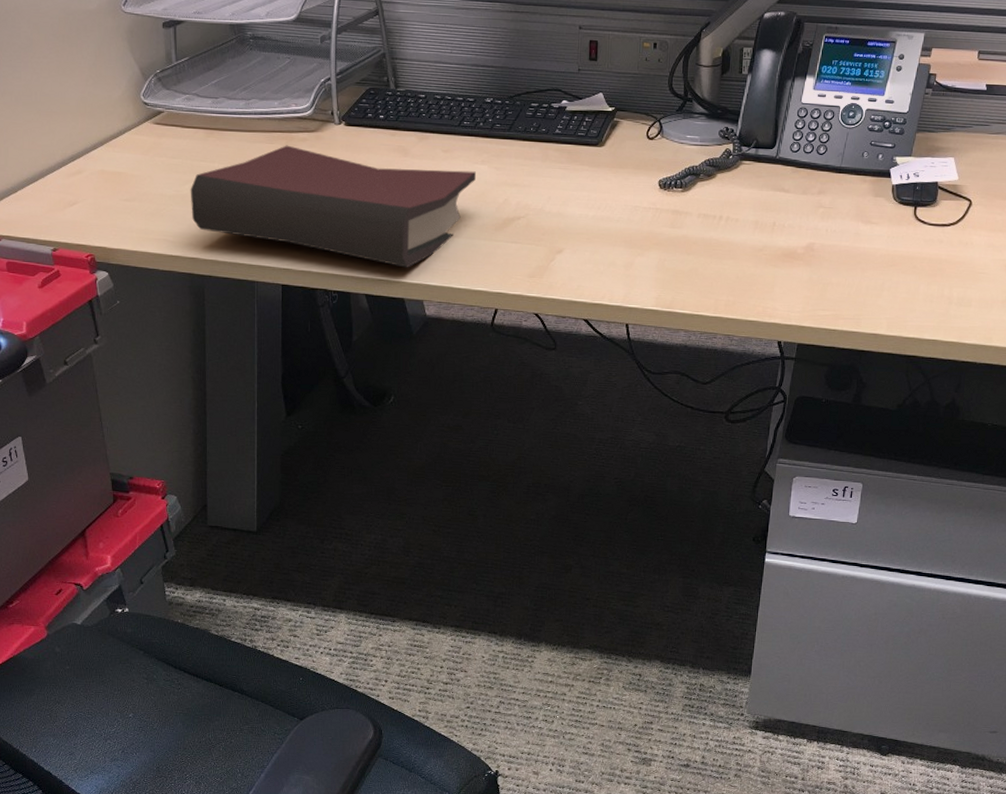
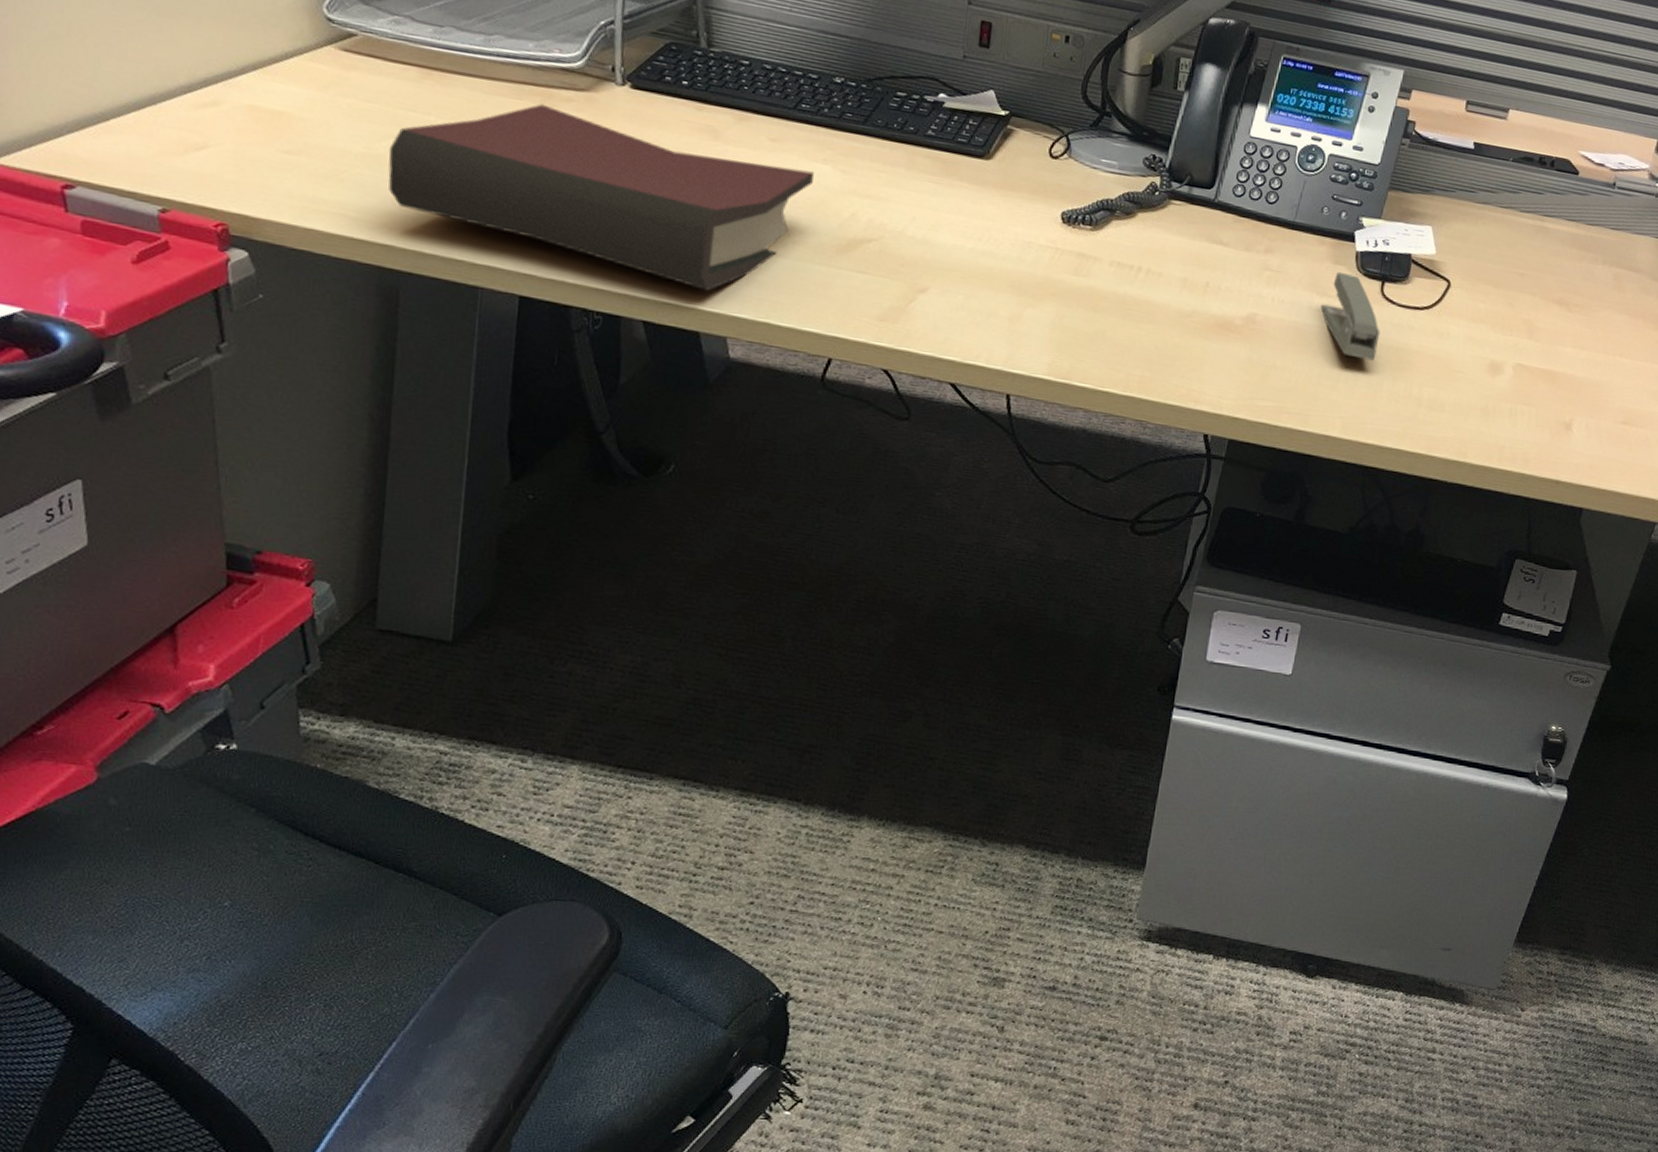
stapler: none [865,202,915,271] -> present [1320,271,1380,361]

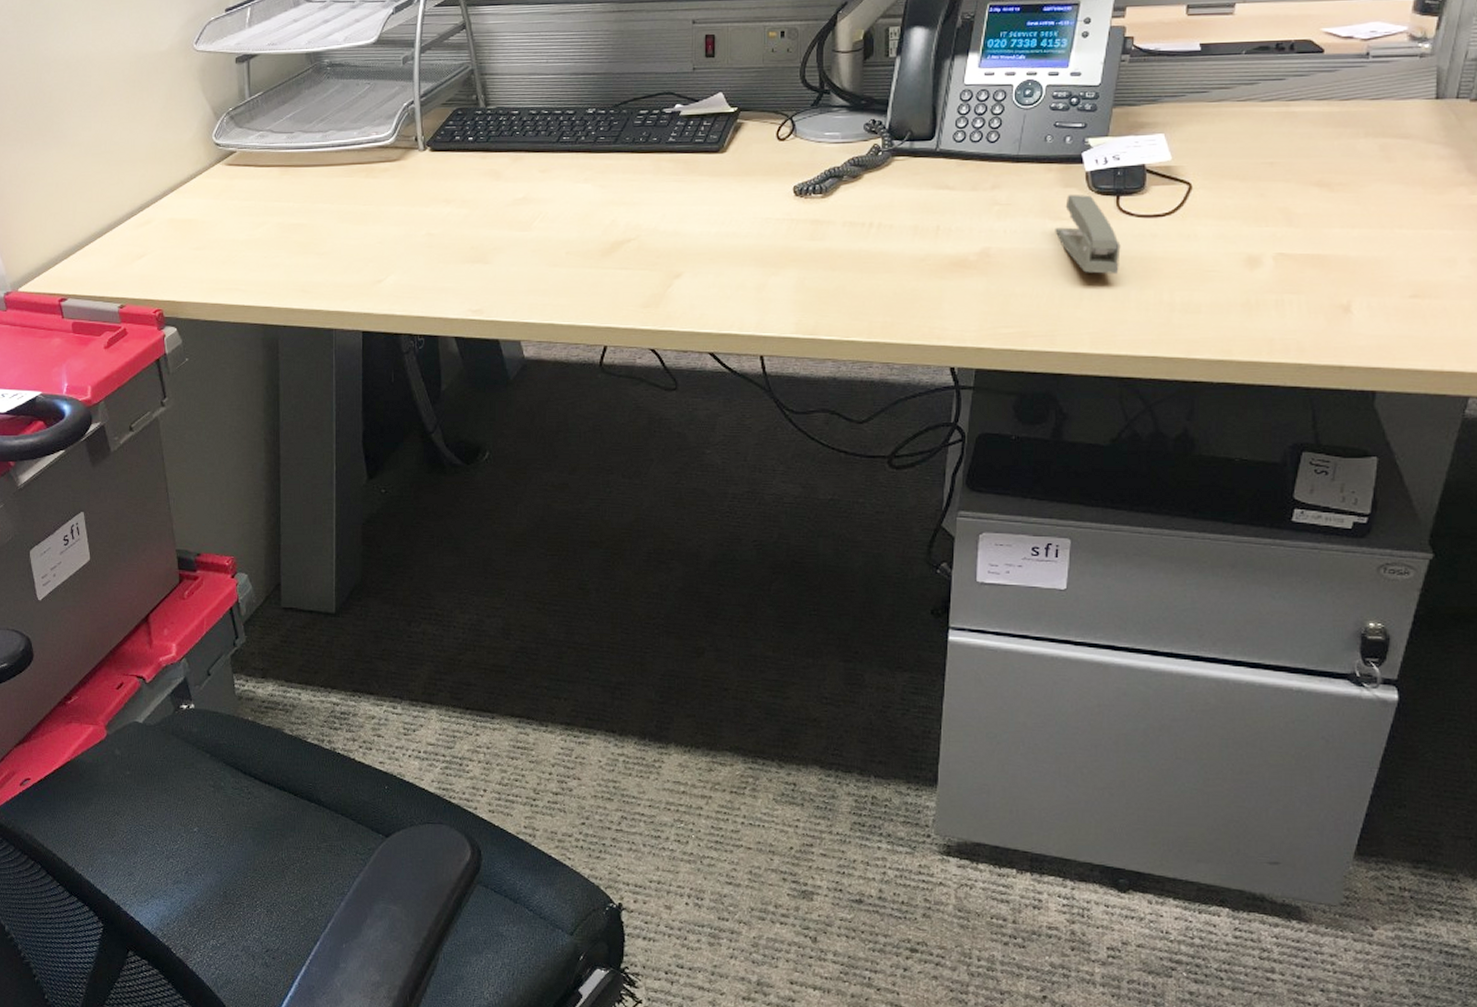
hardback book: present [388,104,814,291] -> none [263,177,578,305]

